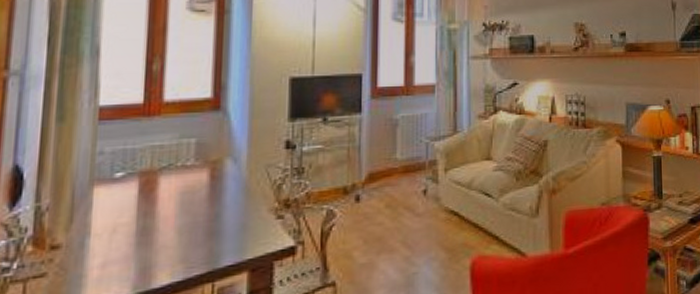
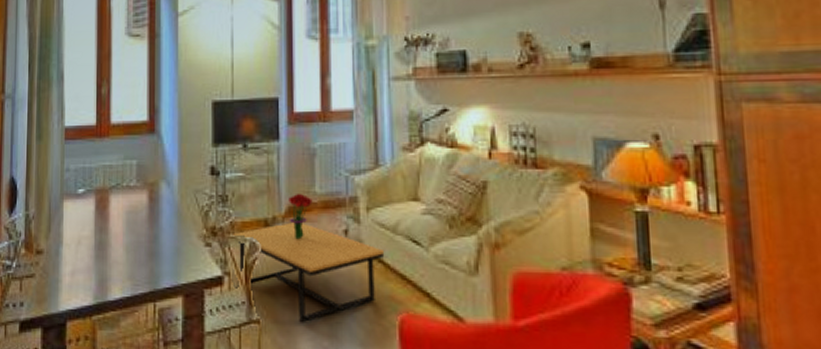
coffee table: none [309,187,460,279] -> present [233,222,385,323]
bouquet: none [369,161,393,203] -> present [289,194,313,240]

